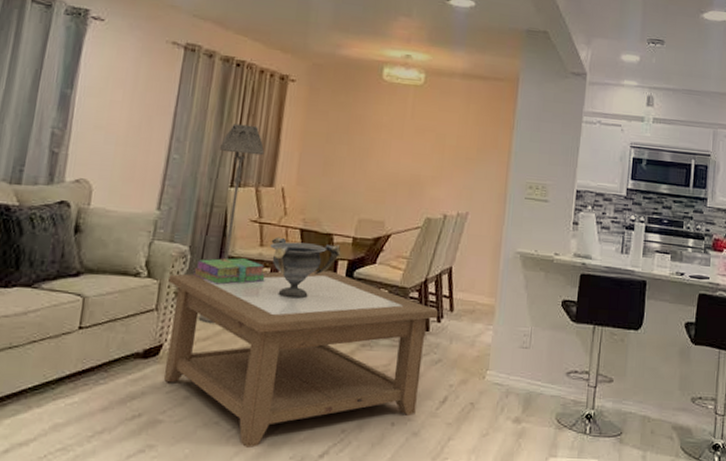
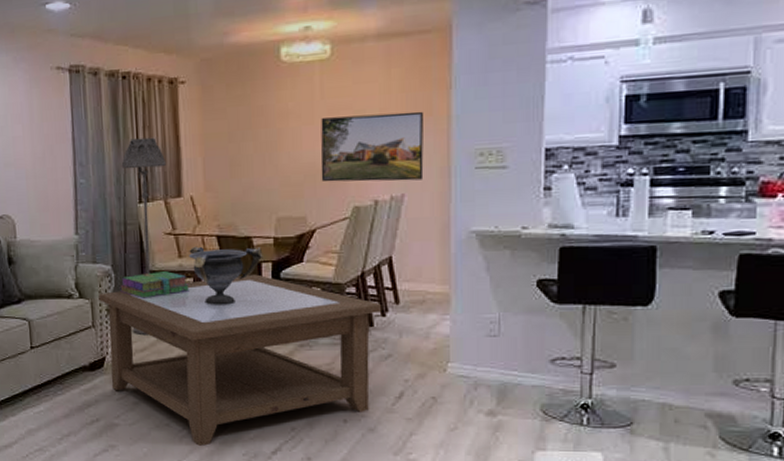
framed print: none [402,135,492,202] -> present [320,111,424,182]

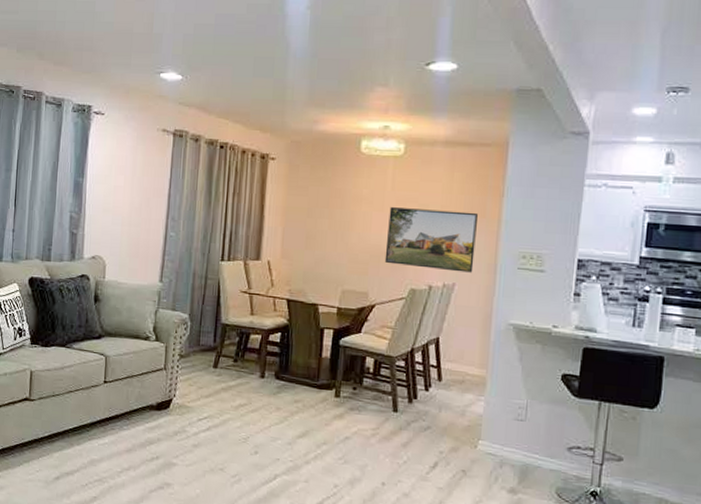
coffee table: present [99,274,382,446] -> none [173,338,426,493]
stack of books: present [120,271,190,299] -> none [194,325,257,349]
floor lamp: present [121,137,167,336] -> none [200,202,250,383]
decorative bowl: present [189,246,263,305] -> none [260,306,327,364]

